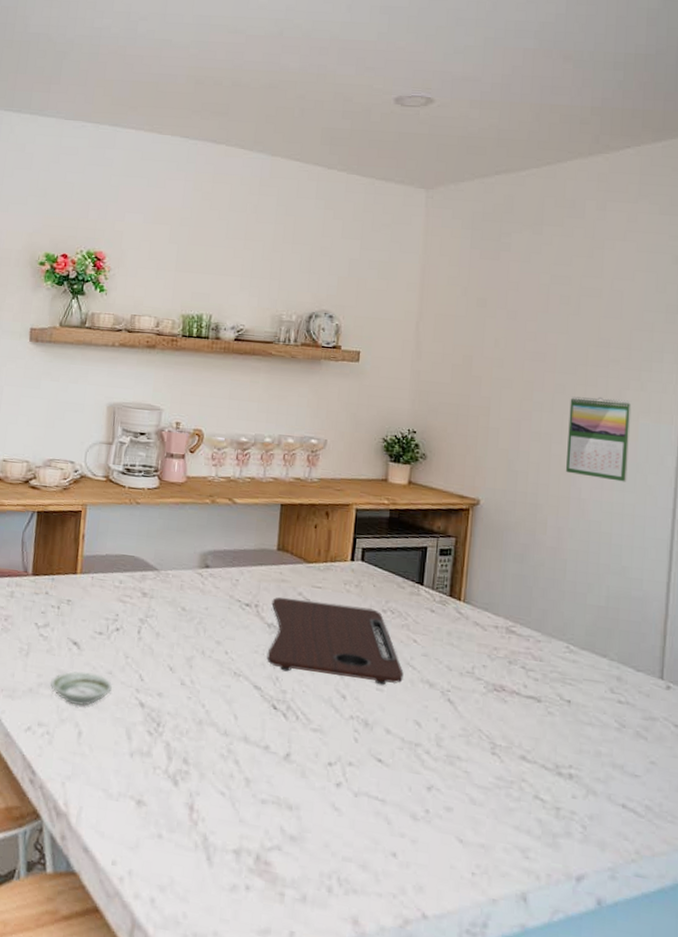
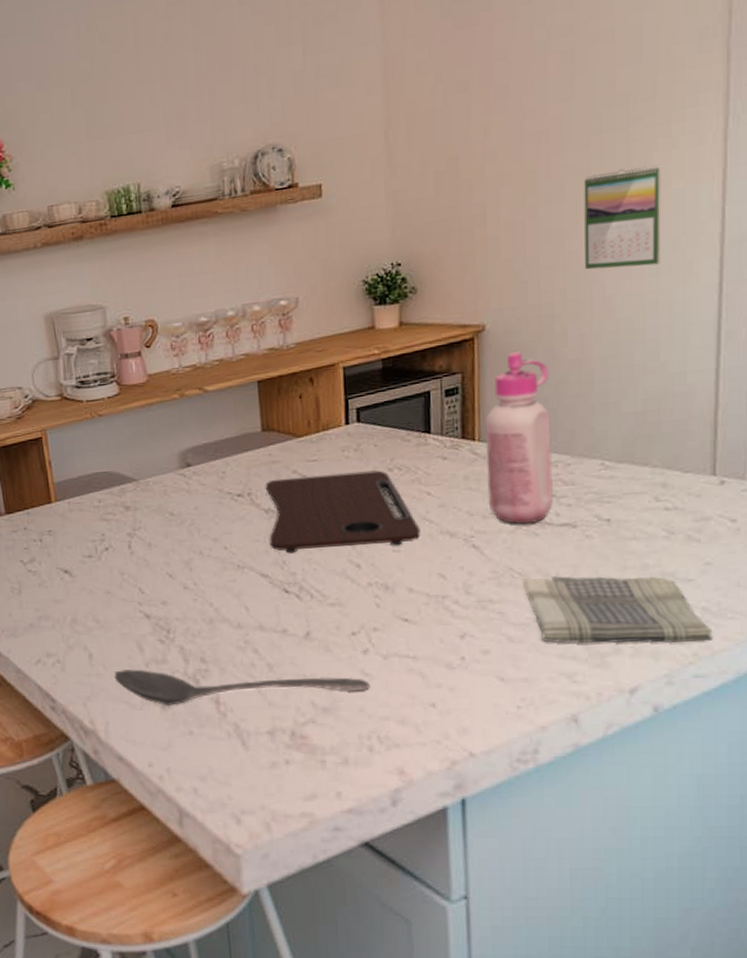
saucer: present [50,671,112,706] -> none [50,596,113,631]
stirrer: none [97,754,338,825] -> present [114,669,370,706]
glue bottle: none [466,528,529,690] -> present [485,351,553,524]
dish towel: none [489,742,654,842] -> present [523,576,713,644]

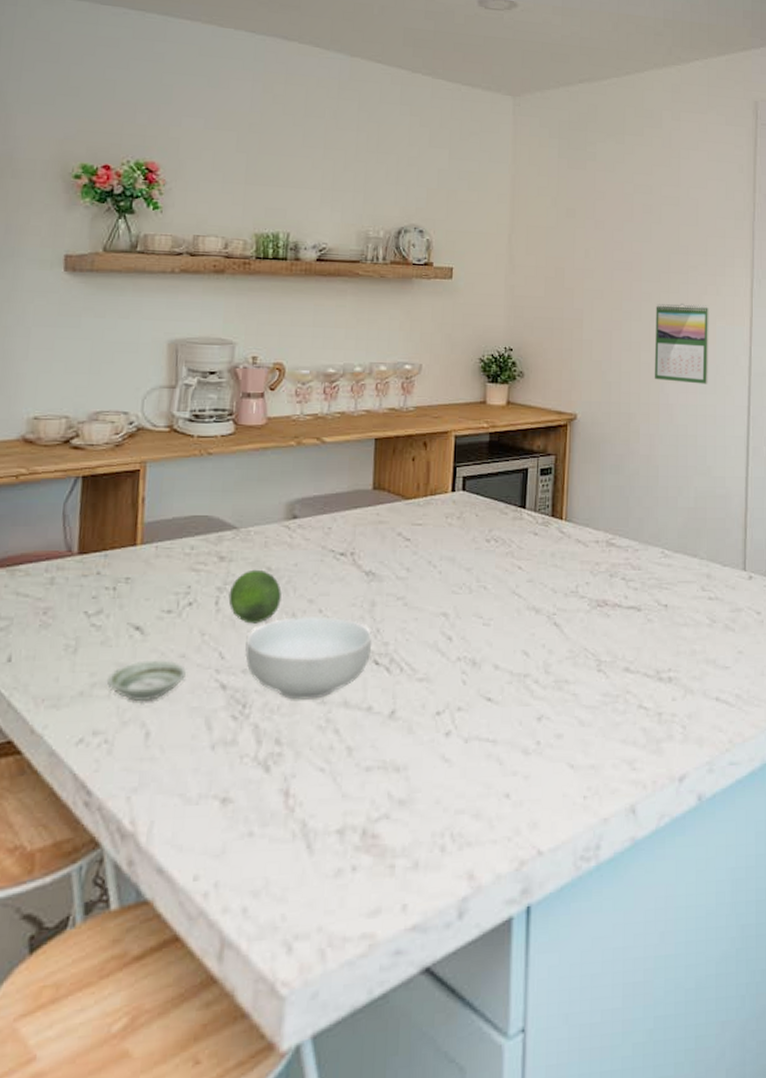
saucer: none [50,596,113,631] -> present [107,660,186,702]
stirrer: present [114,669,370,706] -> none [171,752,449,799]
fruit: none [139,515,187,563] -> present [228,569,282,624]
cereal bowl: none [161,552,281,625] -> present [245,615,373,700]
cutting board: present [265,470,421,554] -> none [366,540,510,621]
glue bottle: present [485,351,553,524] -> none [570,442,625,604]
dish towel: present [523,576,713,644] -> none [595,658,744,729]

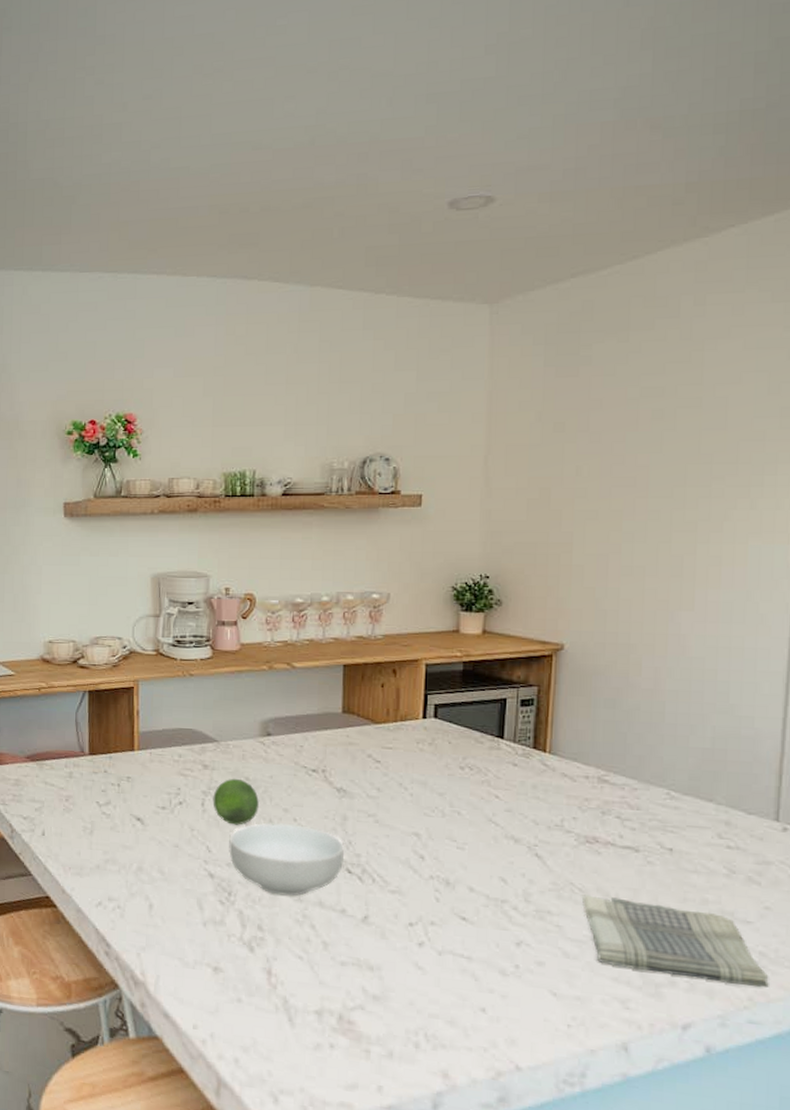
saucer: present [107,660,186,702] -> none [118,846,179,880]
dish towel: none [595,658,744,729] -> present [582,895,769,989]
calendar: present [655,303,709,384] -> none [663,520,740,613]

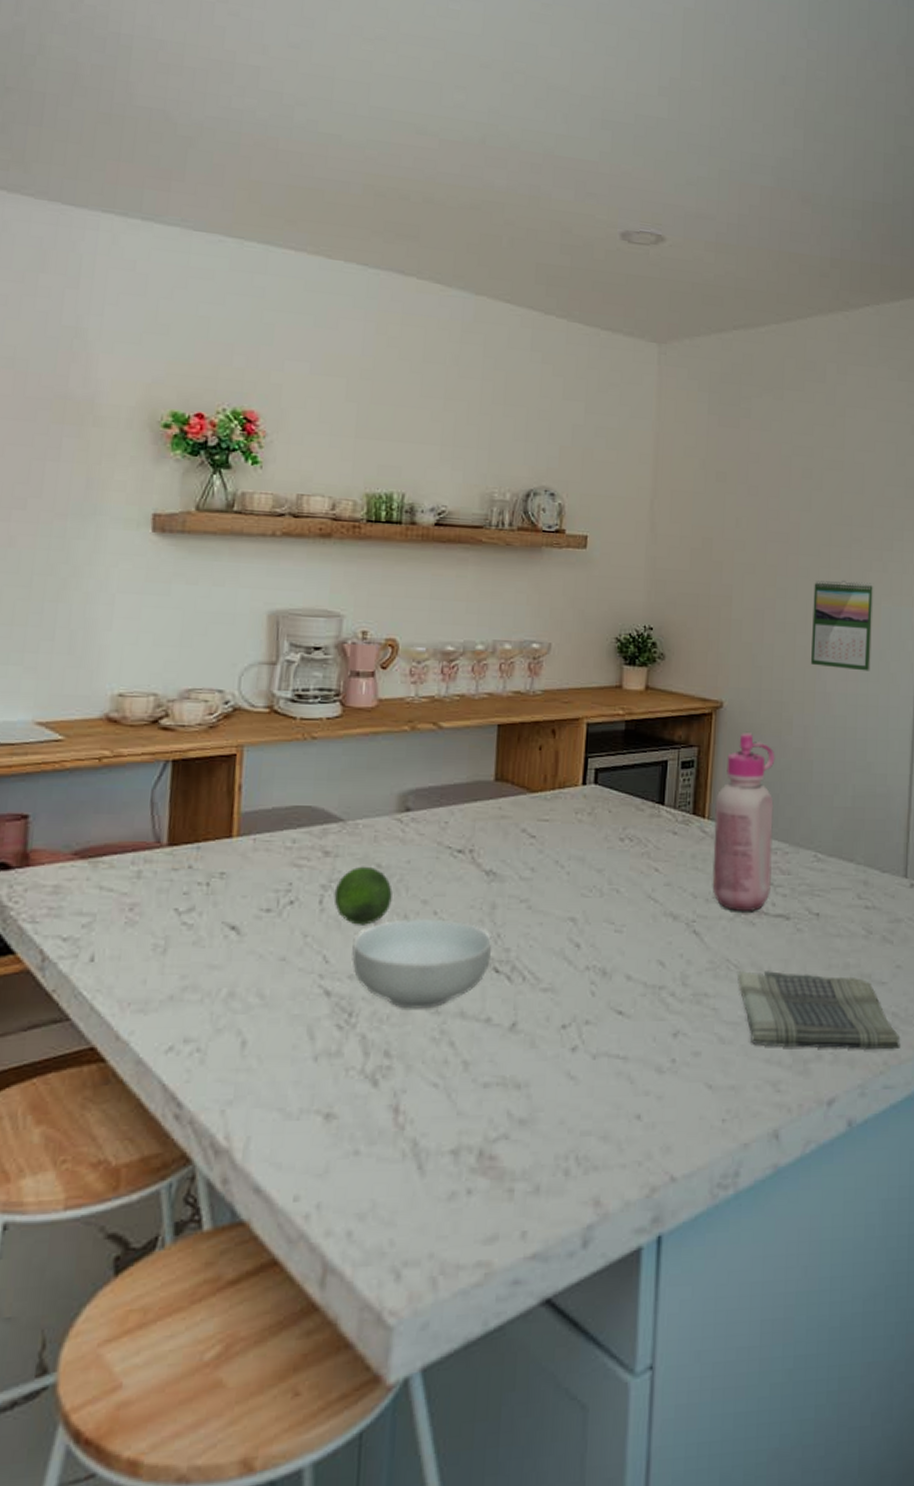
glue bottle: none [554,673,622,841] -> present [712,733,775,911]
calendar: none [663,520,740,613] -> present [811,579,874,671]

